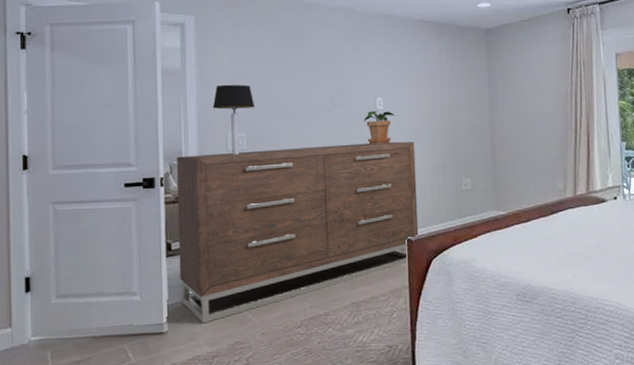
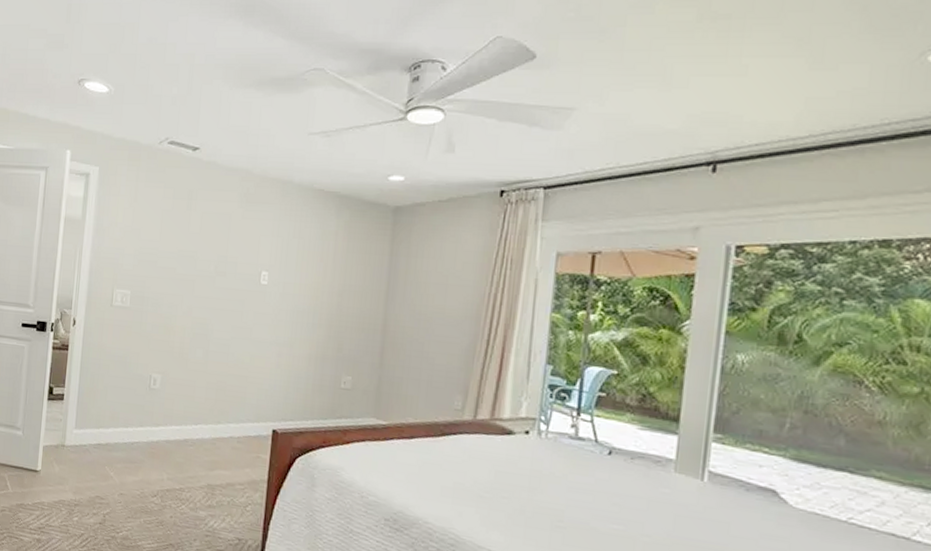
dresser: present [176,141,419,324] -> none [55,304,295,471]
table lamp: present [212,84,255,156] -> none [104,238,143,312]
potted plant: present [363,110,395,145] -> none [245,284,278,324]

